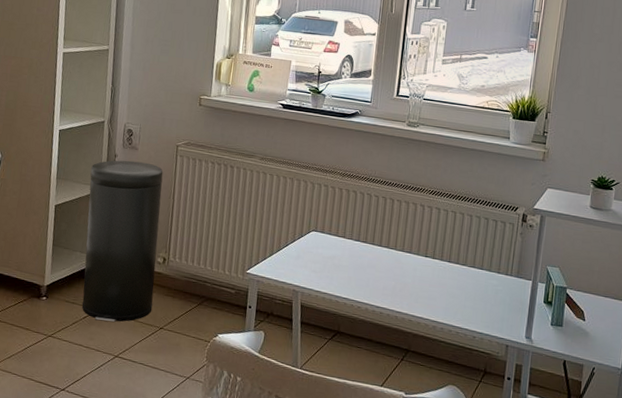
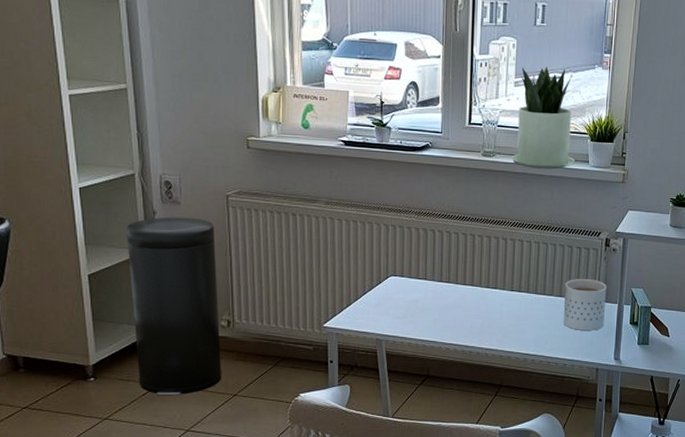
planter: none [434,47,497,143] -> present [511,67,575,170]
mug: none [475,251,522,306] -> present [564,279,607,331]

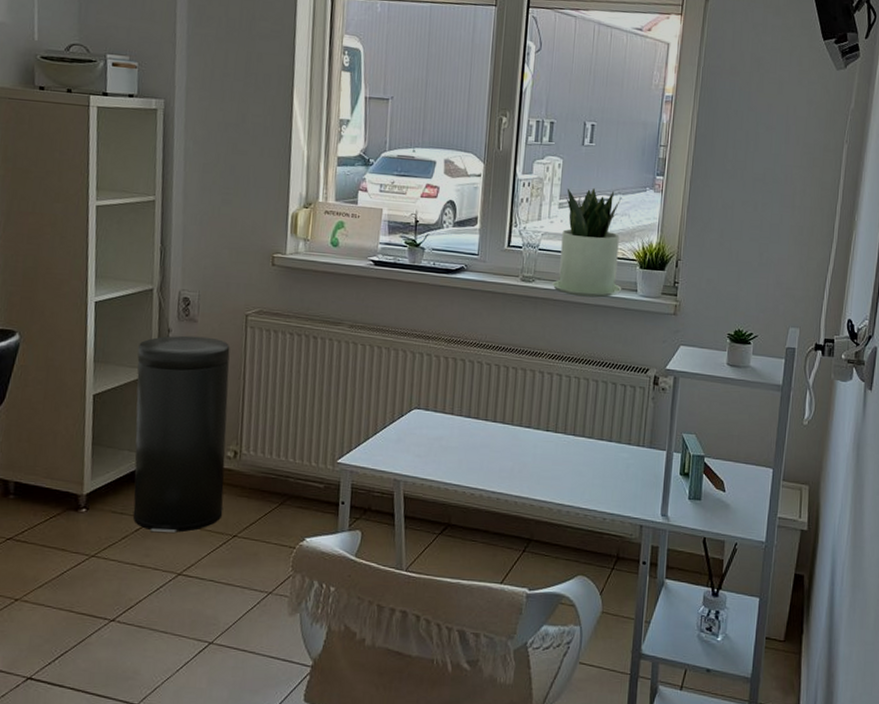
mug: present [564,279,607,331] -> none [604,420,654,481]

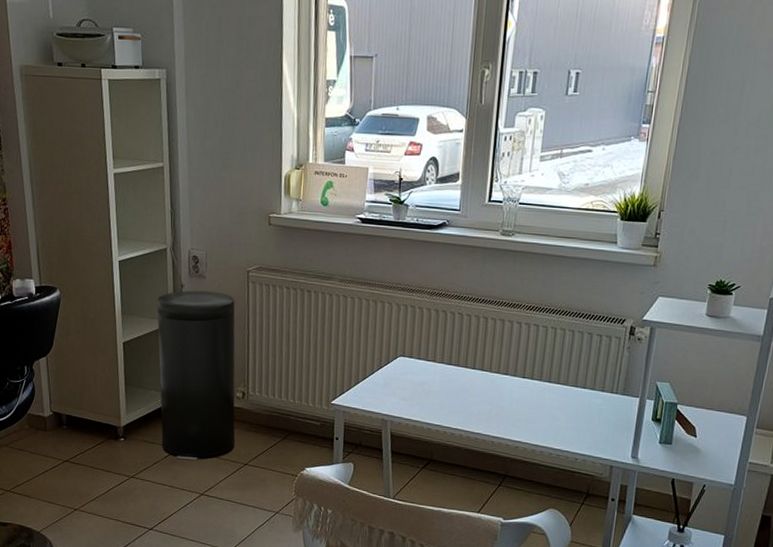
planter: present [552,188,622,298] -> none [531,139,604,251]

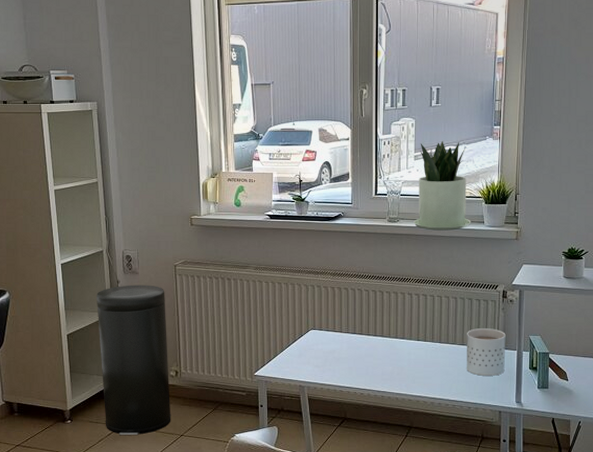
planter: none [531,139,604,251] -> present [413,141,471,231]
mug: none [577,368,629,425] -> present [467,328,506,376]

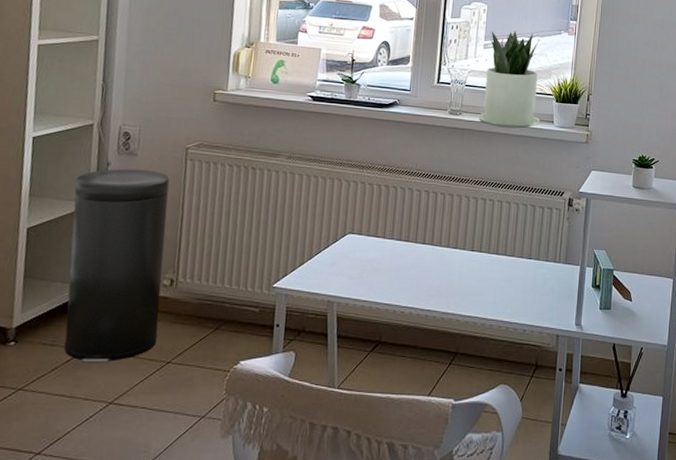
mug: present [467,328,506,376] -> none [524,239,569,294]

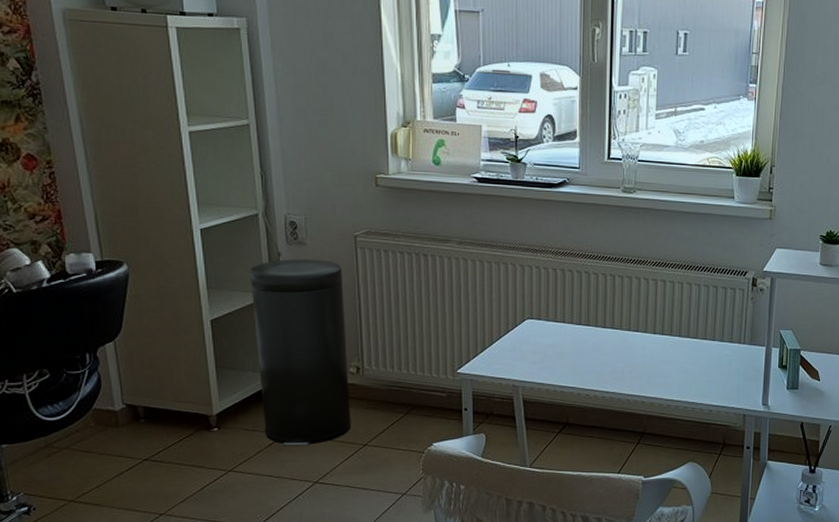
planter: present [477,31,540,129] -> none [652,98,720,206]

